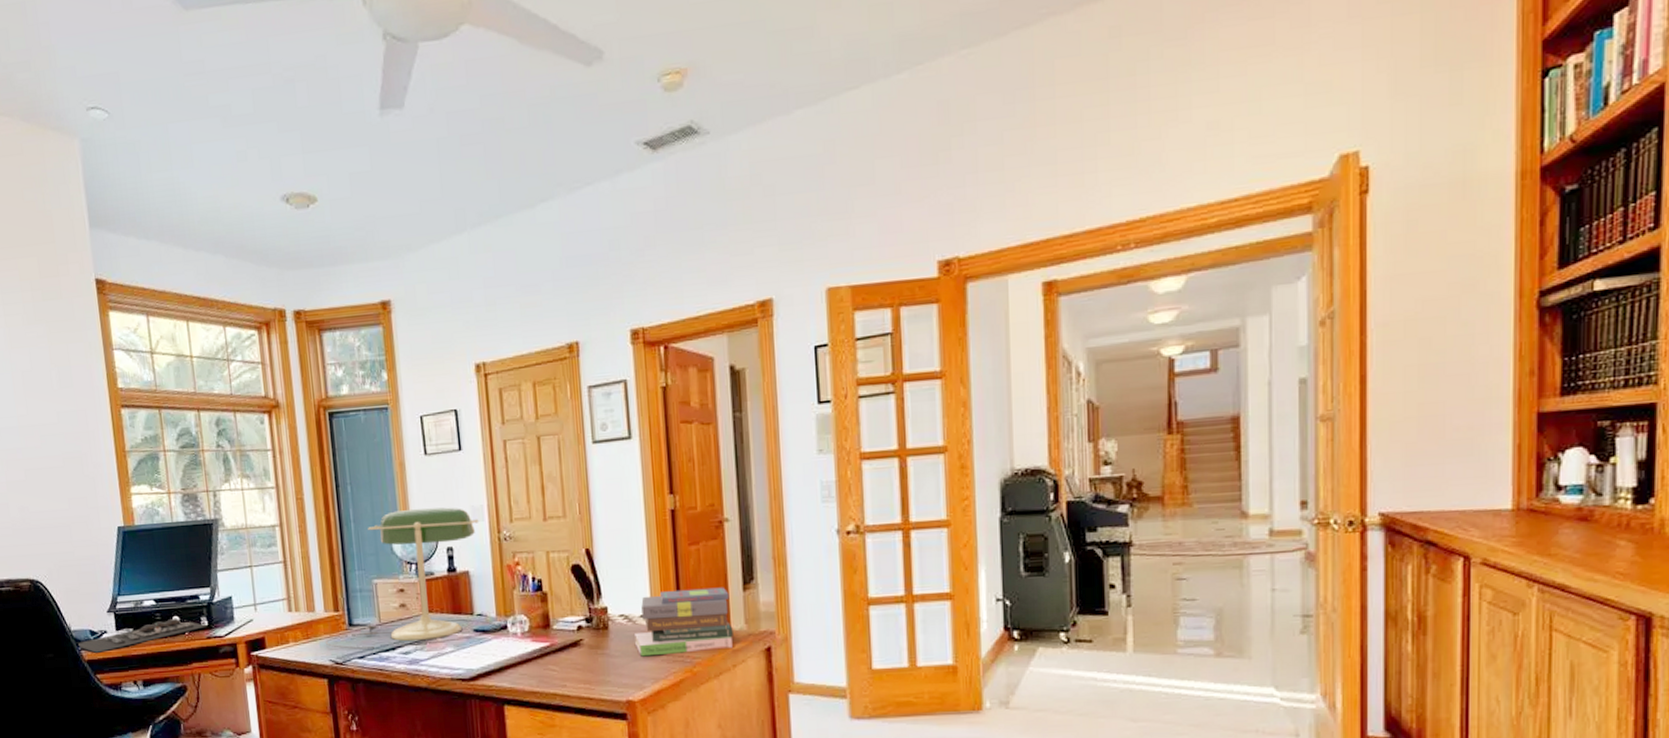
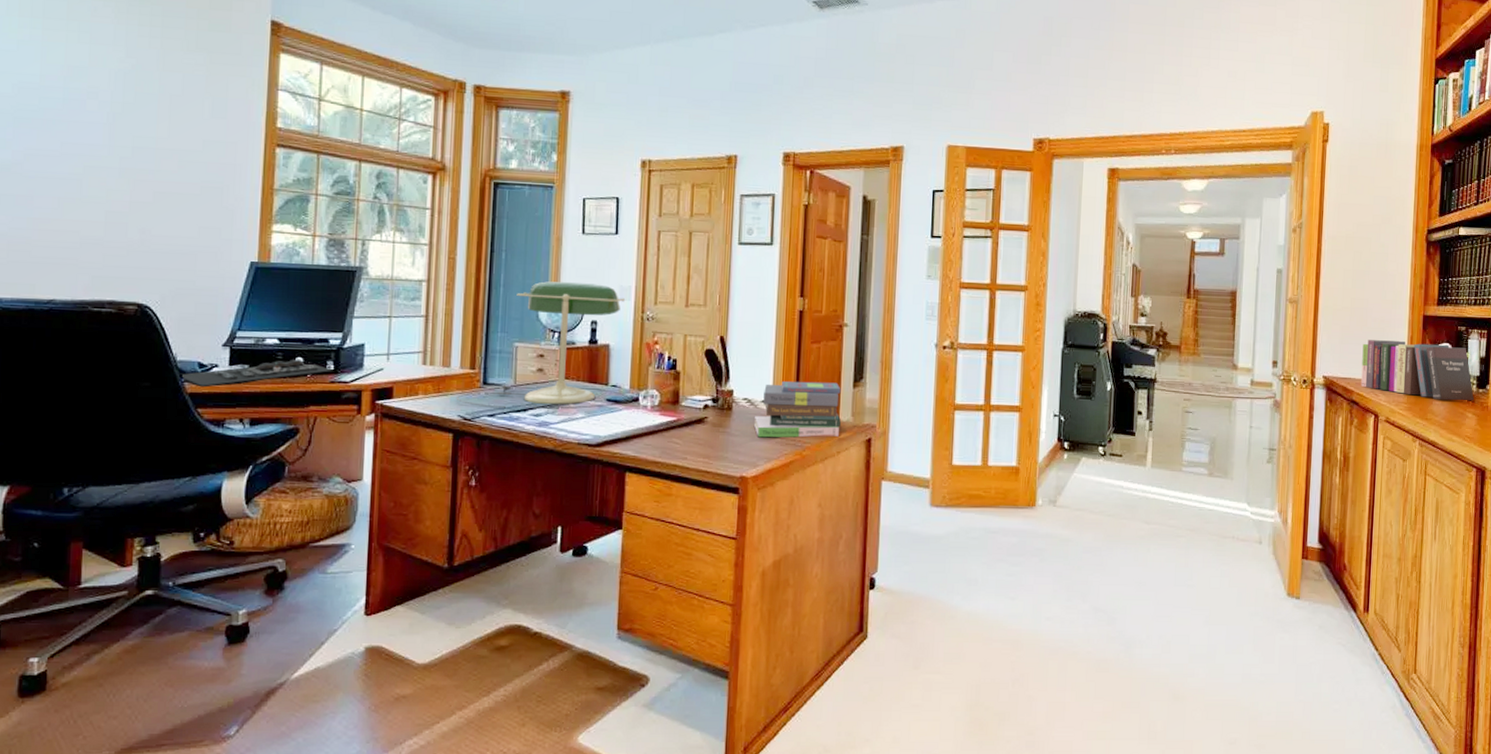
books: none [1439,449,1628,528] -> present [1361,340,1474,401]

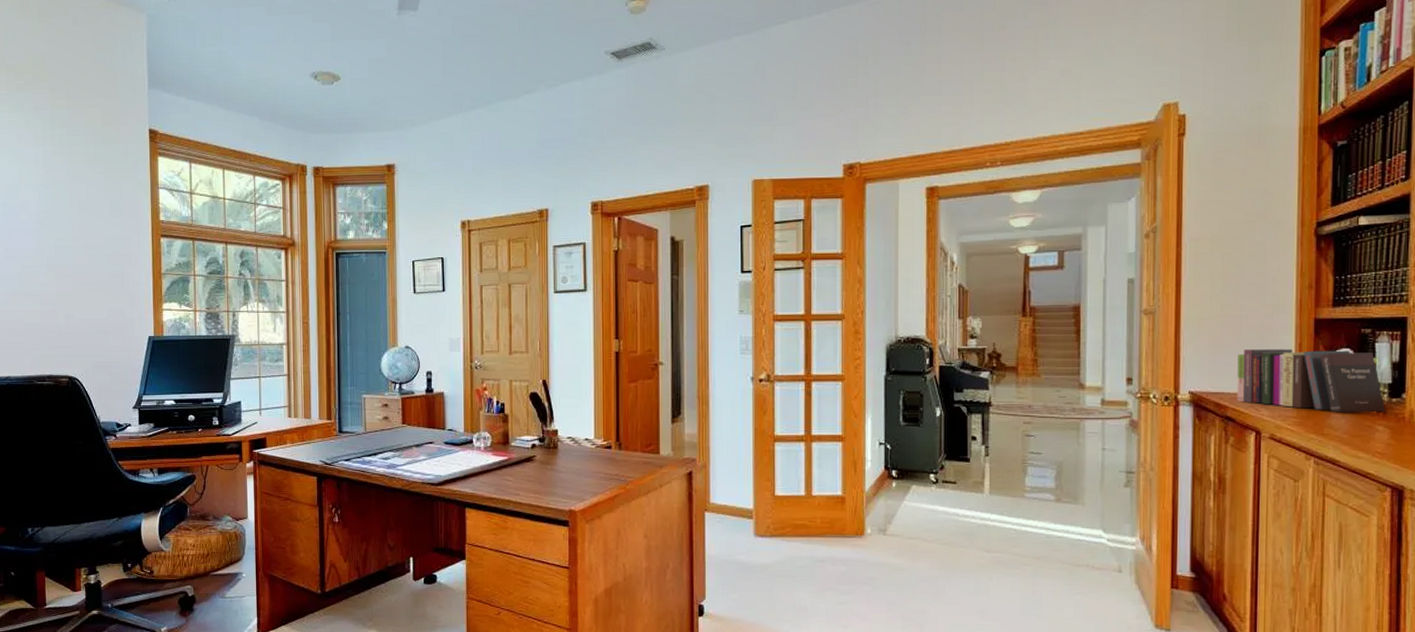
computer keyboard: present [179,360,333,387] -> none [103,418,218,443]
desk lamp: present [456,281,633,410] -> none [317,337,467,454]
books: present [754,381,841,438] -> none [579,419,661,474]

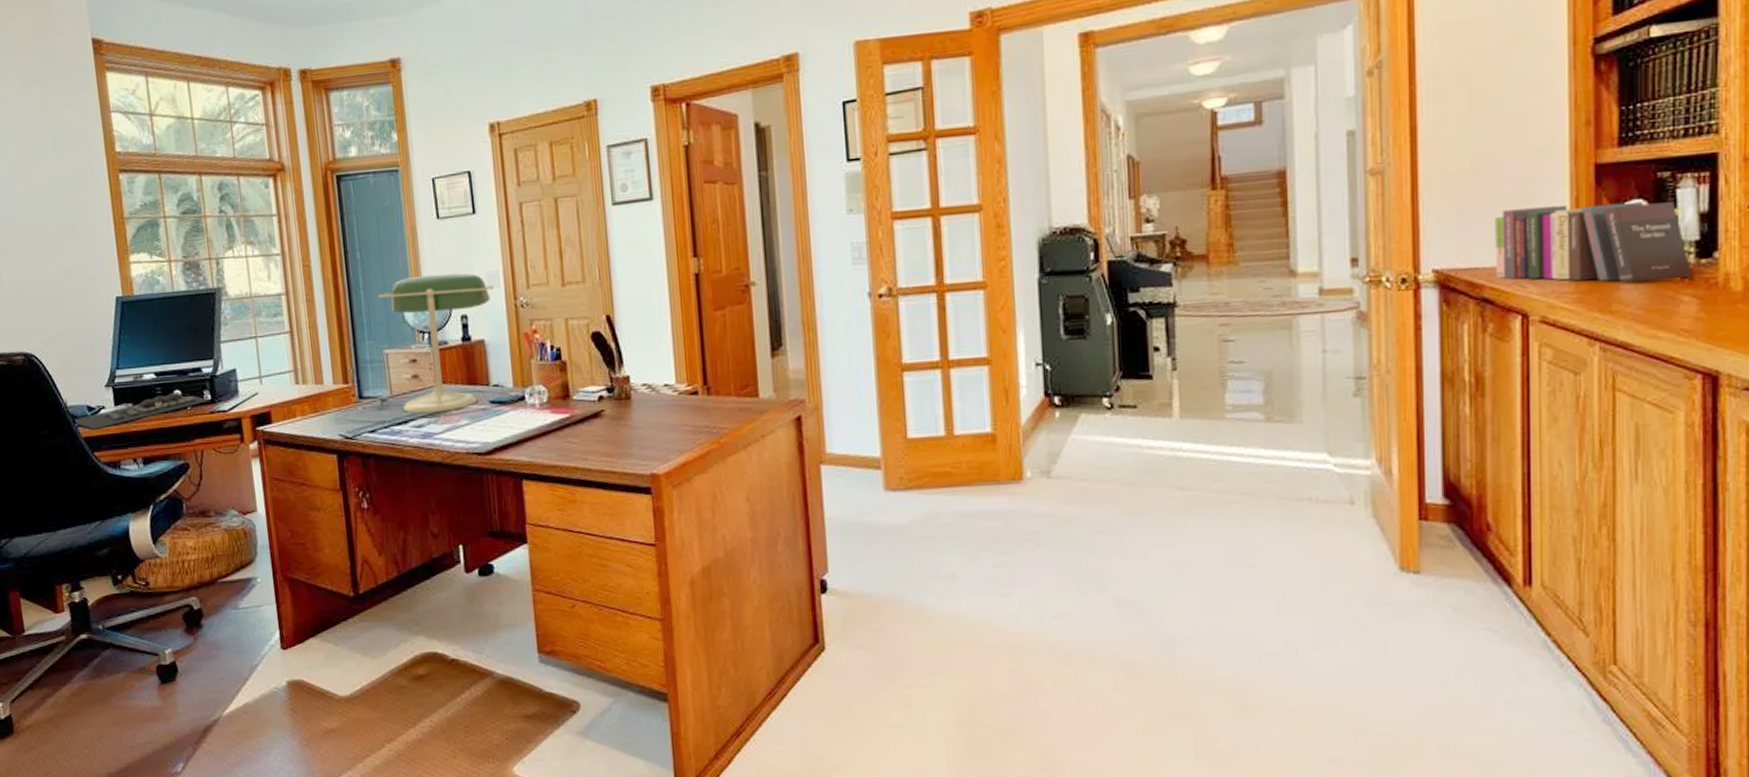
computer keyboard: none [103,418,218,443] -> present [73,393,211,431]
desk lamp: none [317,337,467,454] -> present [334,273,518,423]

